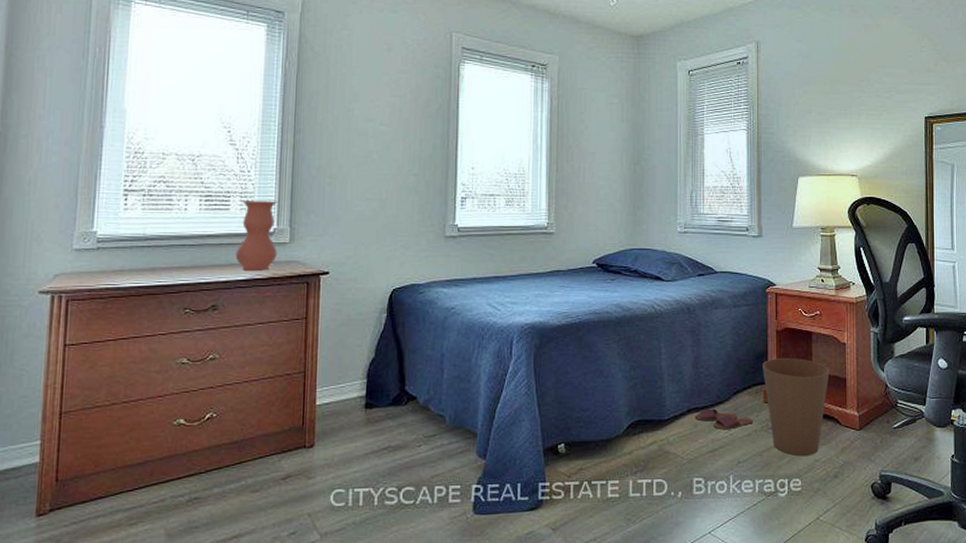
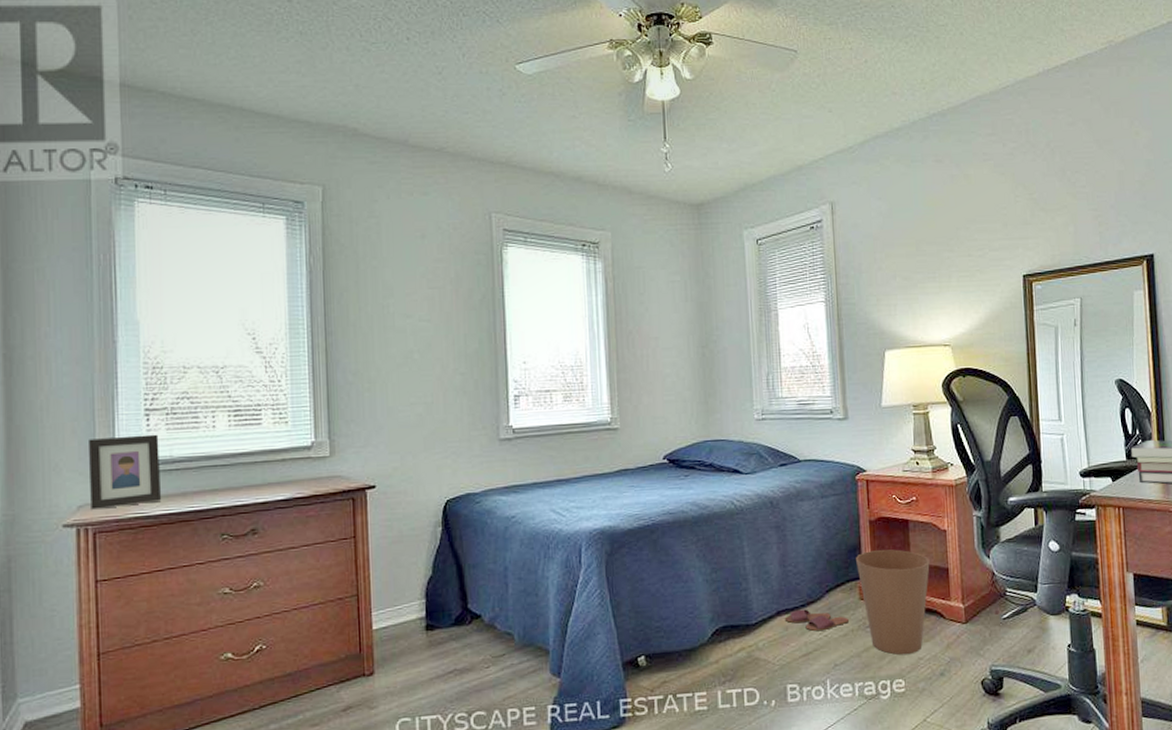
picture frame: none [66,213,134,279] -> present [89,434,161,510]
vase: present [235,200,278,270] -> none [272,411,318,489]

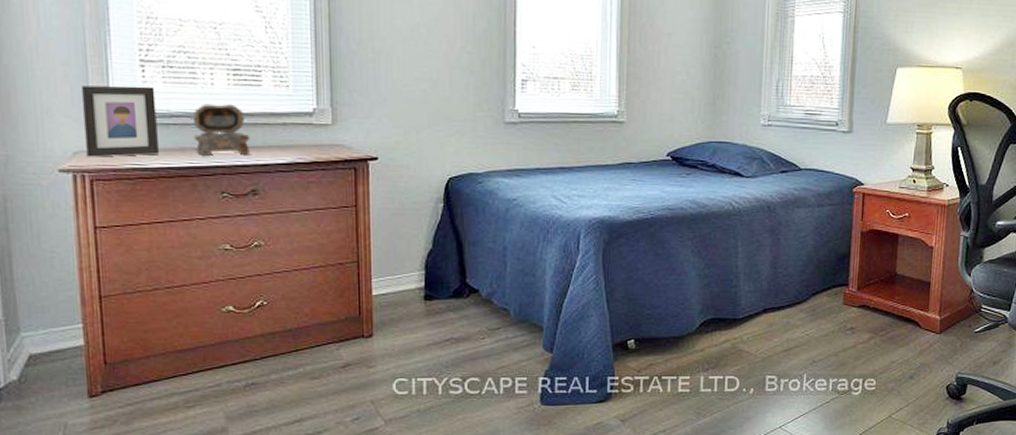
jewelry box: none [194,445,251,500] -> present [192,103,251,157]
slippers: present [784,609,849,632] -> none [770,309,831,330]
trash bin: present [856,549,930,655] -> none [844,260,914,358]

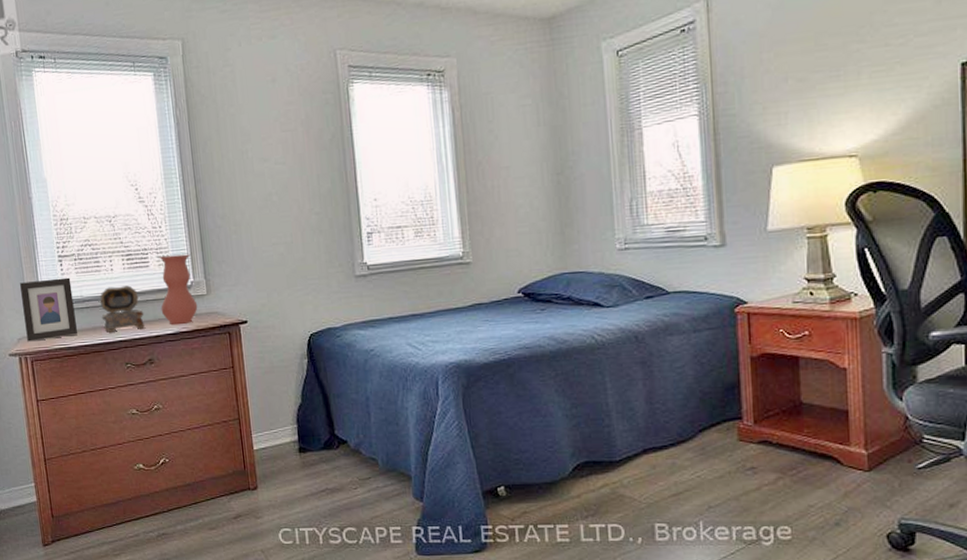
vase: none [272,76,320,154] -> present [159,254,198,324]

